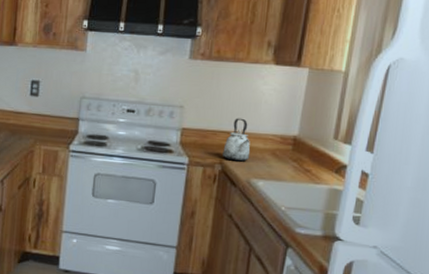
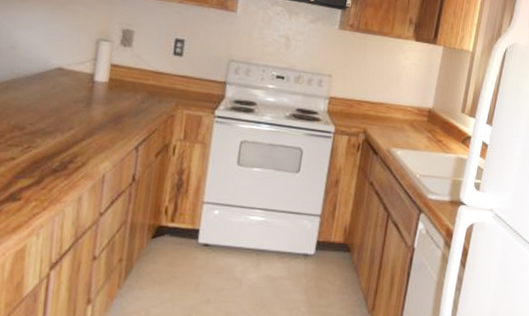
kettle: present [222,118,250,162] -> none [366,89,392,132]

